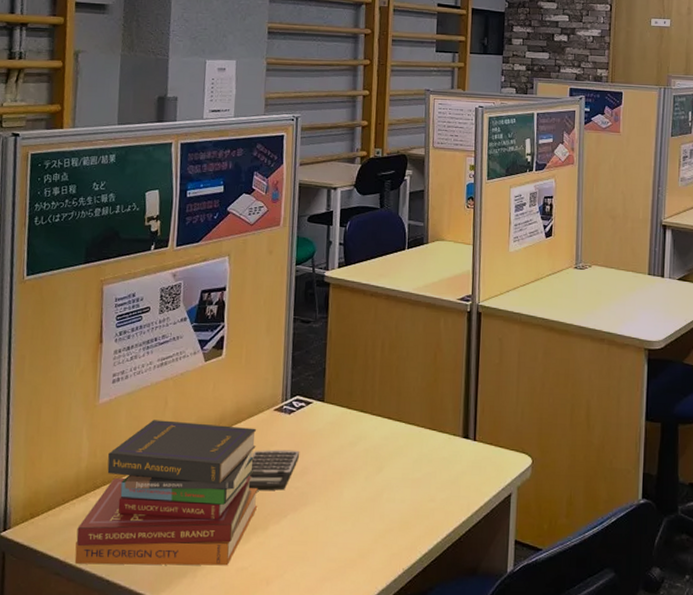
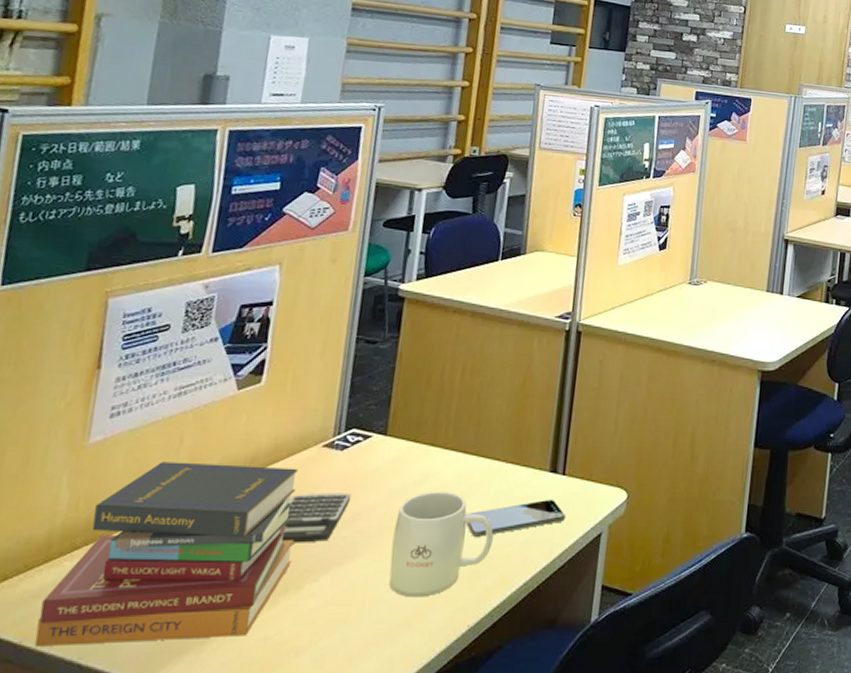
mug: none [335,452,418,542] -> present [389,492,494,597]
smartphone: none [394,461,480,492] -> present [466,499,566,537]

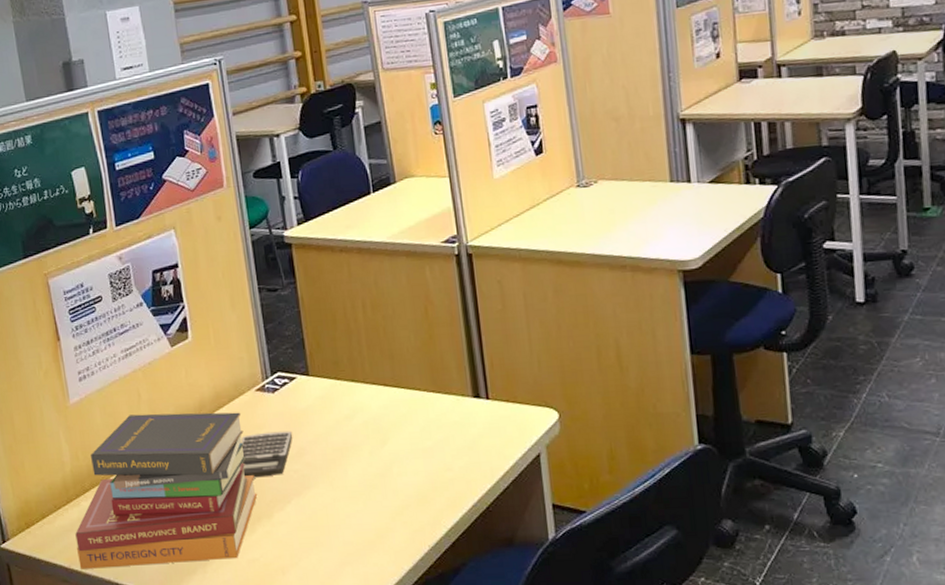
mug: present [389,492,494,597] -> none [337,423,433,522]
smartphone: present [466,499,566,537] -> none [401,423,500,464]

